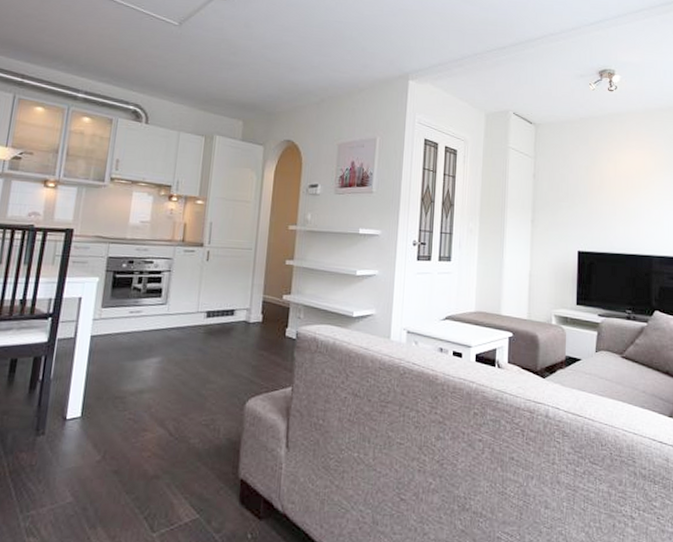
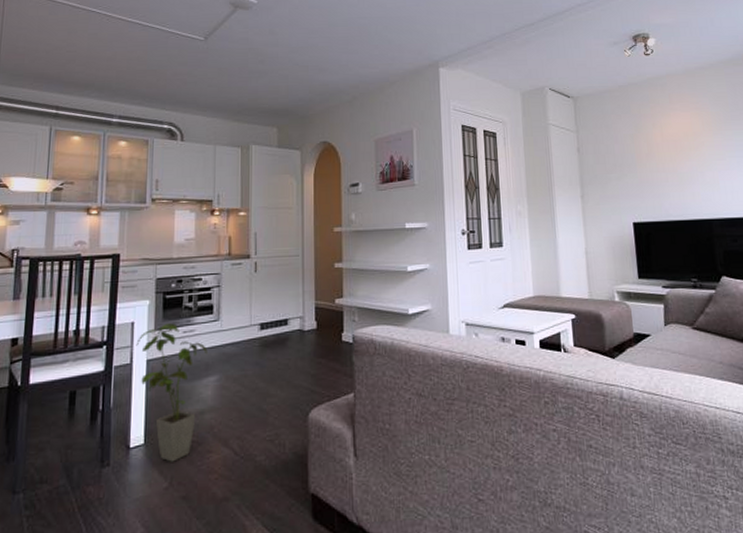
house plant: none [81,302,152,437] -> present [136,323,208,462]

